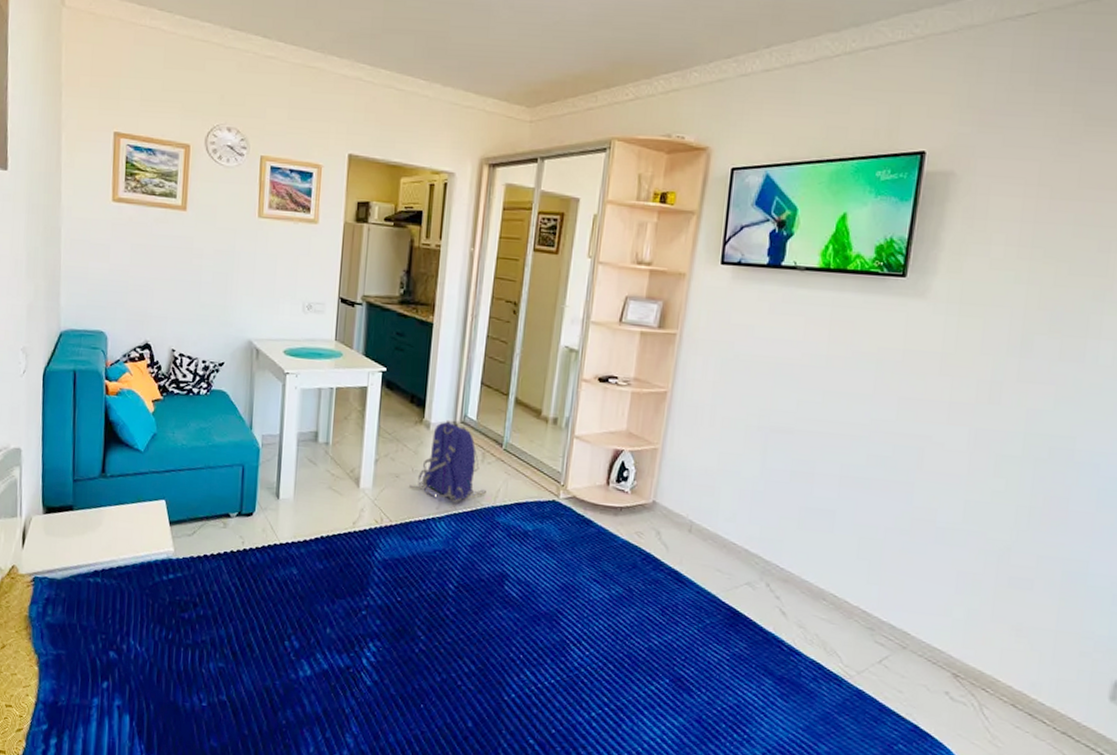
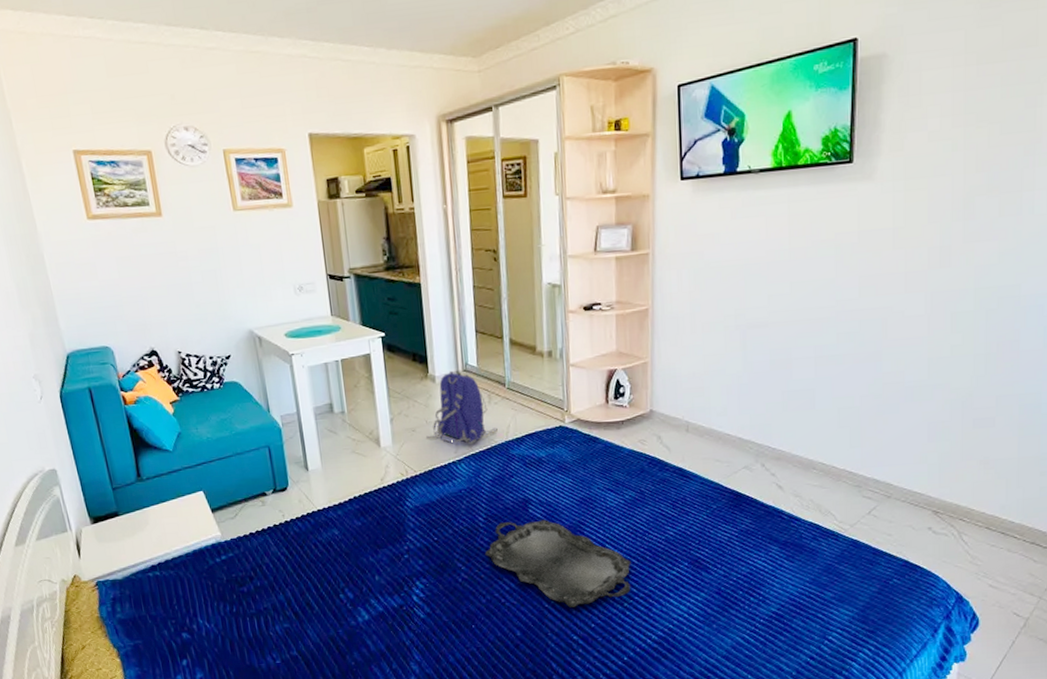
serving tray: none [448,594,608,706] -> present [484,519,632,608]

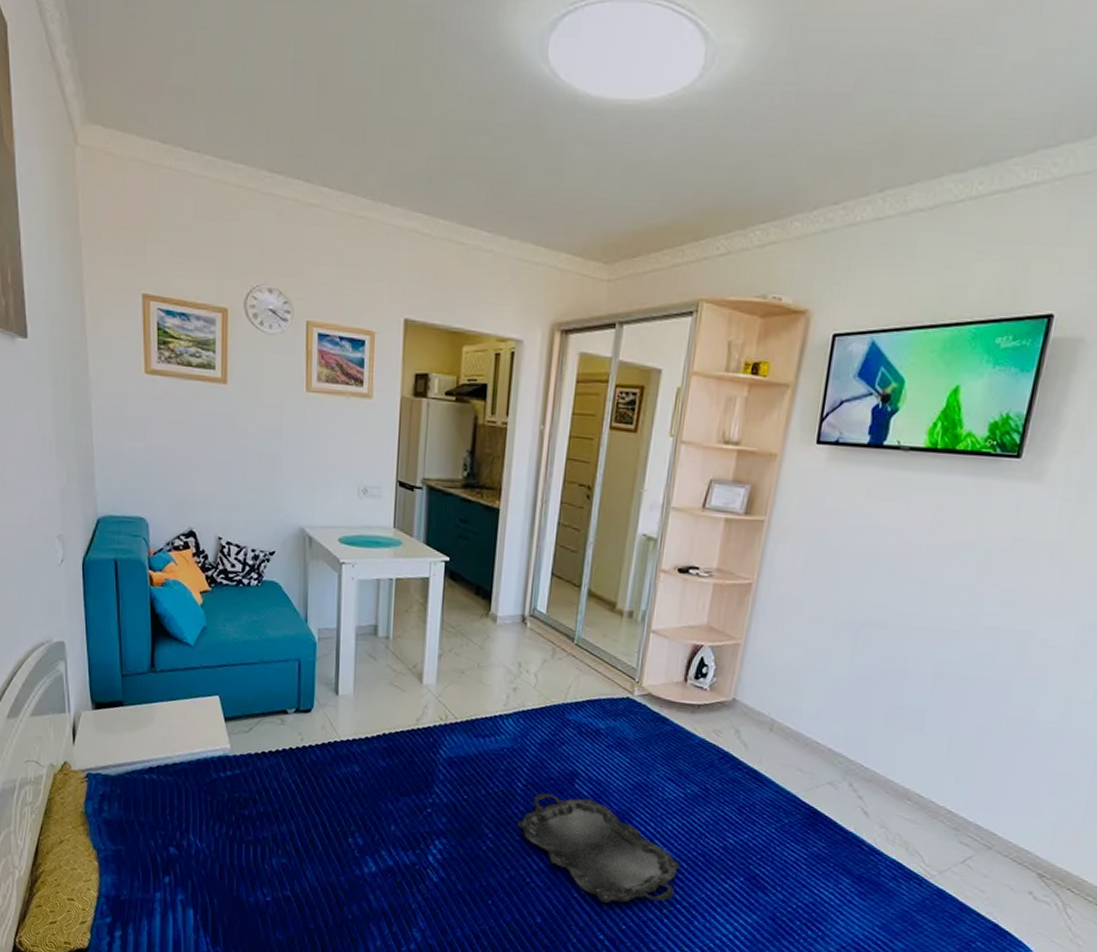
backpack: present [426,370,499,444] -> none [475,613,558,699]

